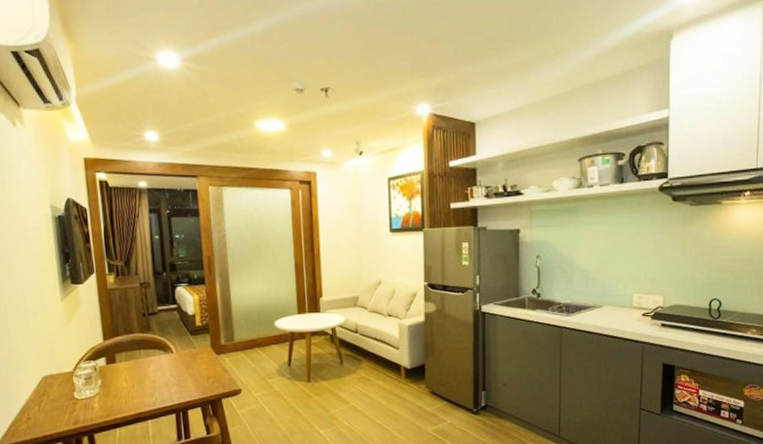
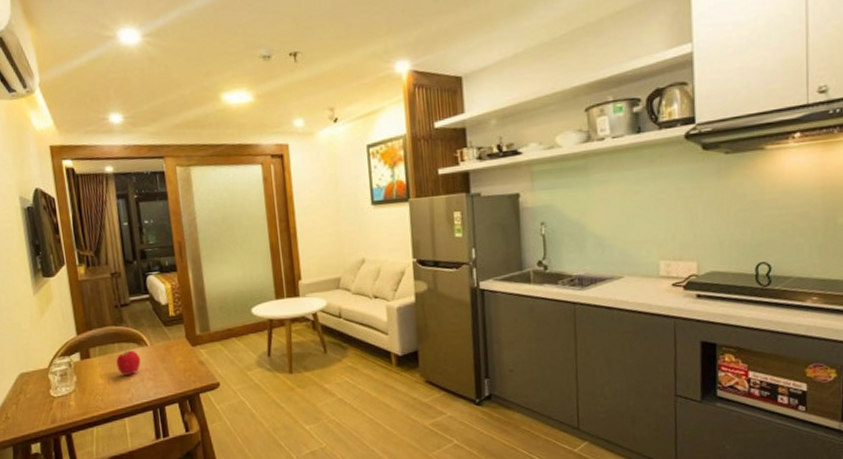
fruit: none [142,356,167,380] -> present [116,350,141,376]

